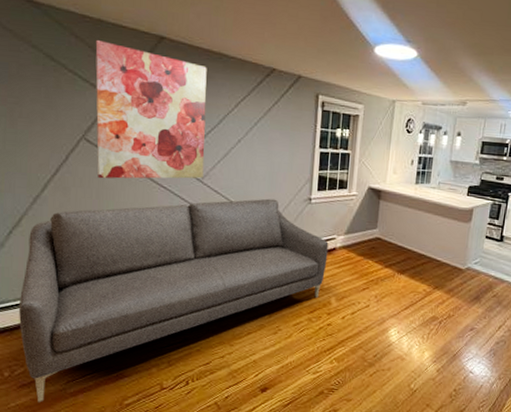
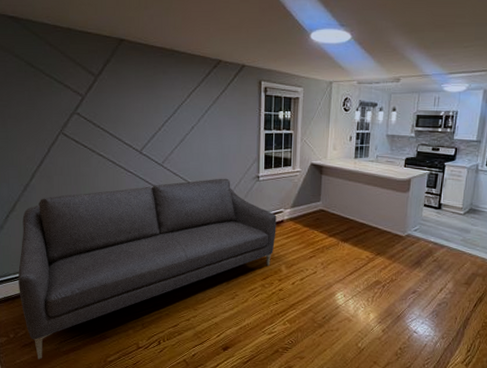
wall art: present [95,39,207,179] -> none [66,46,163,167]

